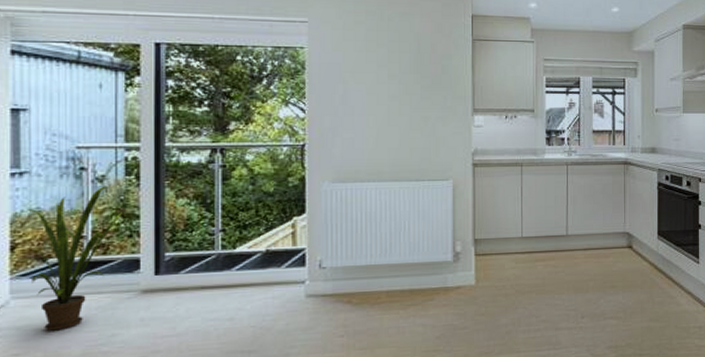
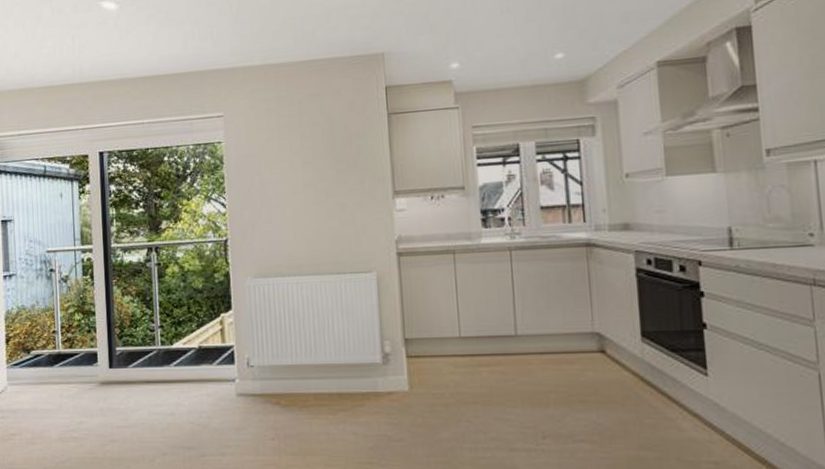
house plant: present [26,185,122,331] -> none [15,285,82,415]

